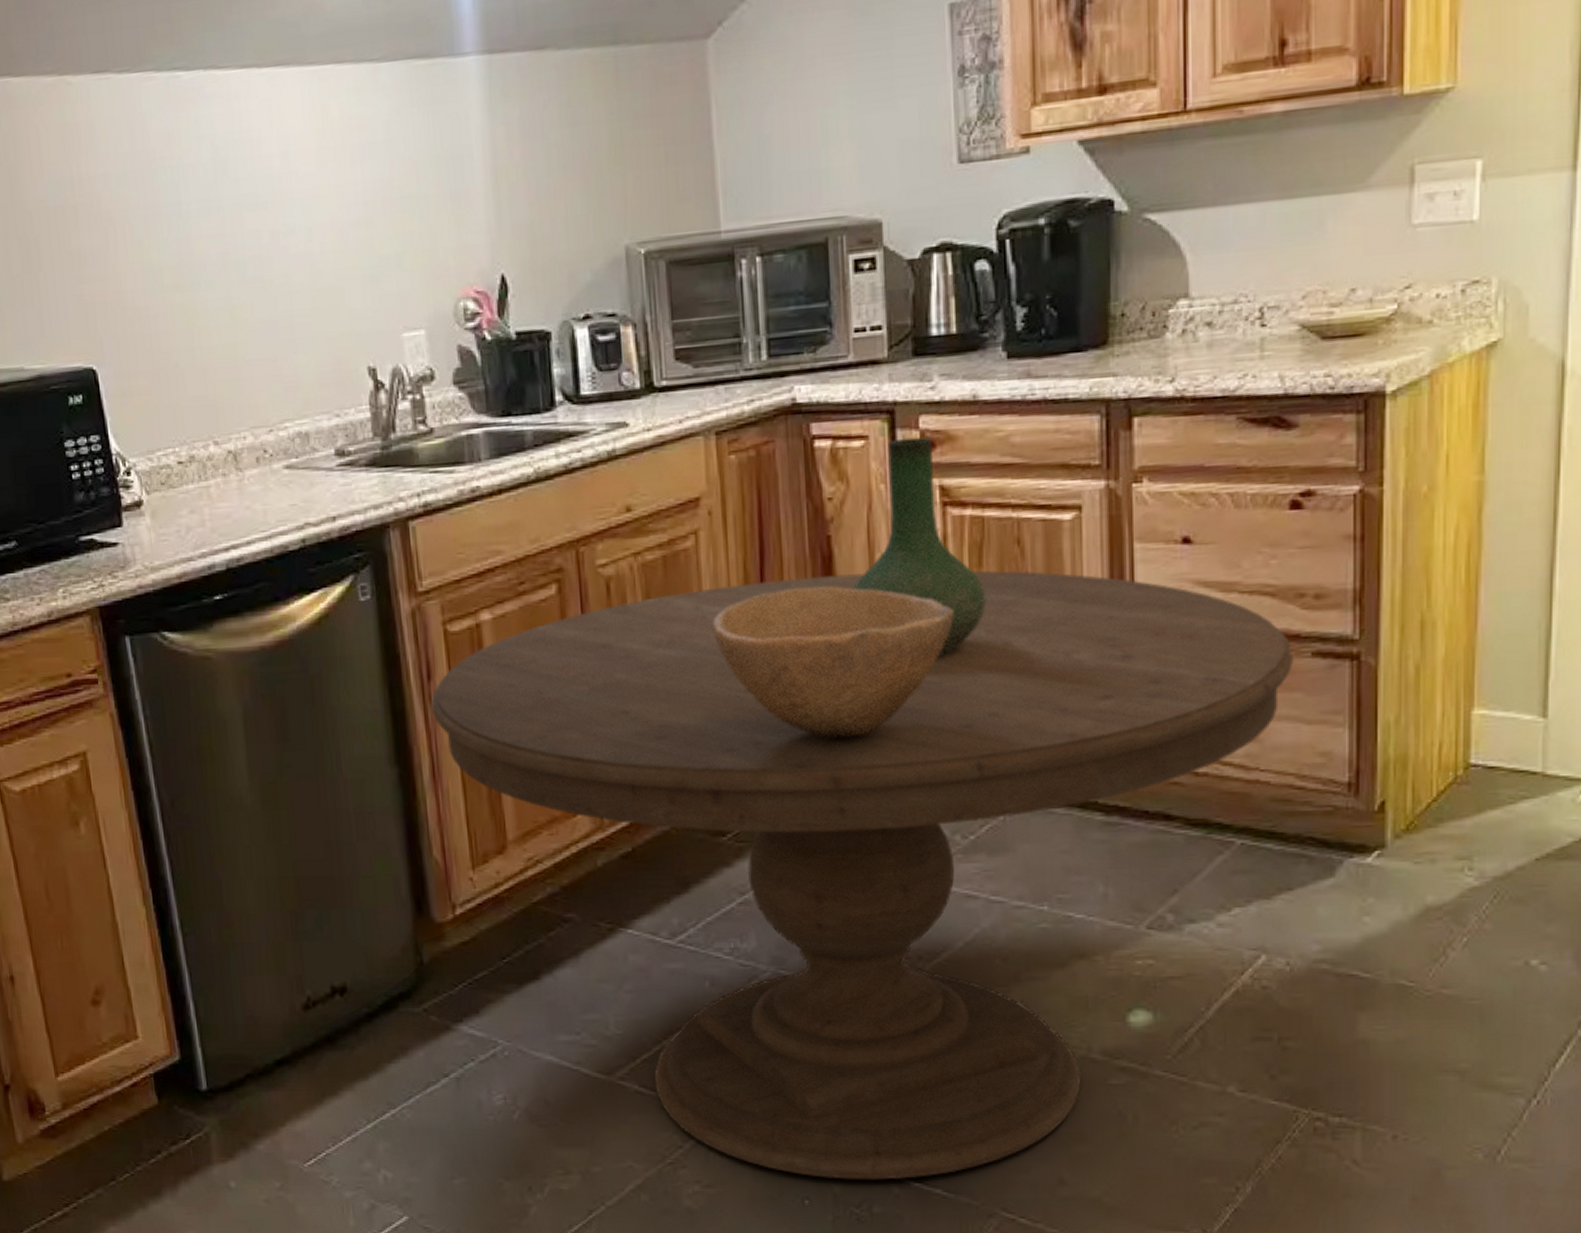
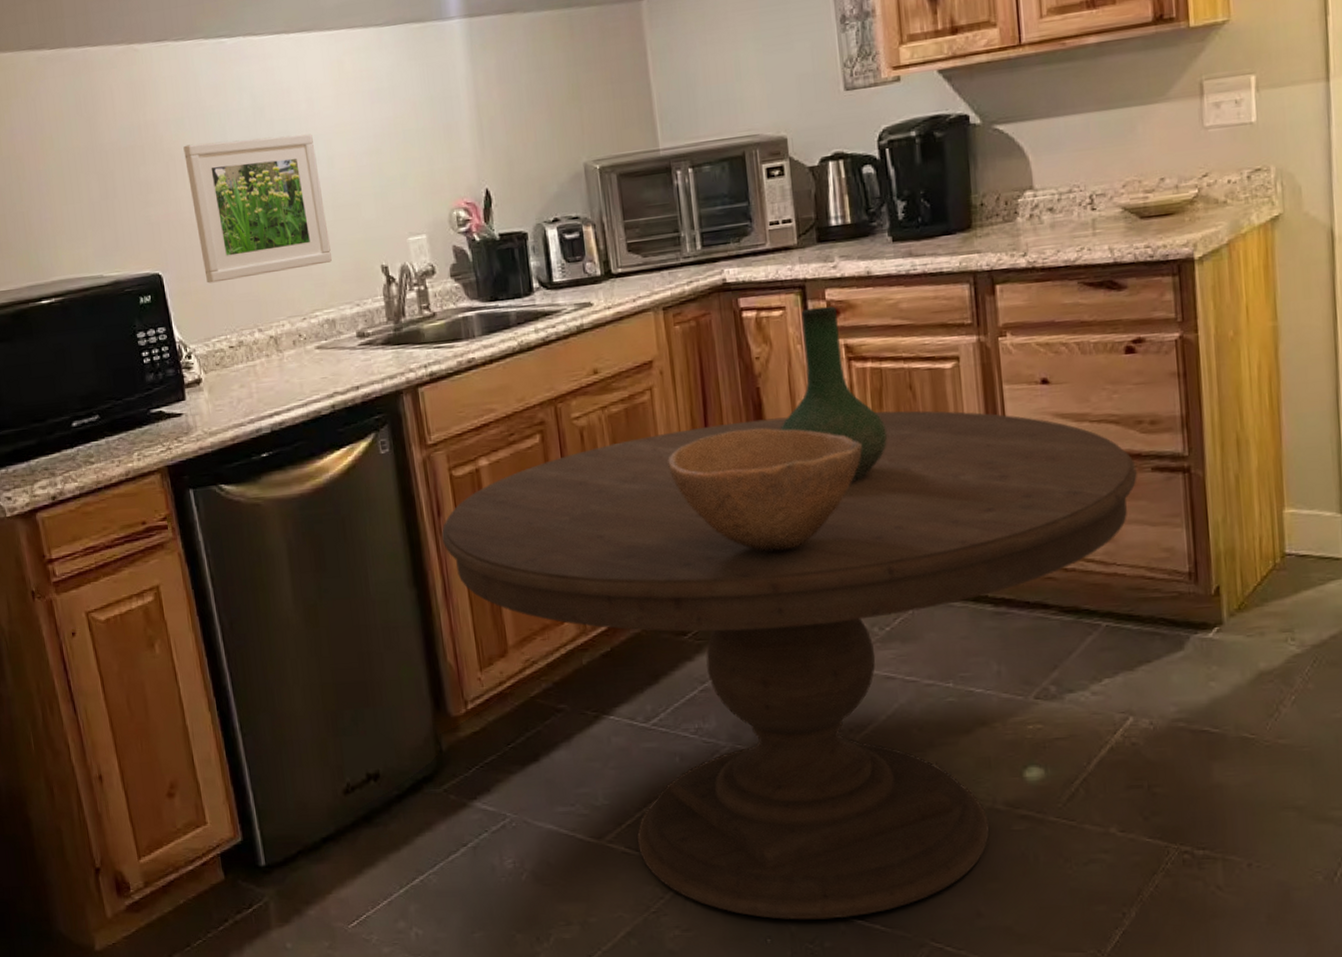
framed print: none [126,197,307,382] -> present [183,134,332,284]

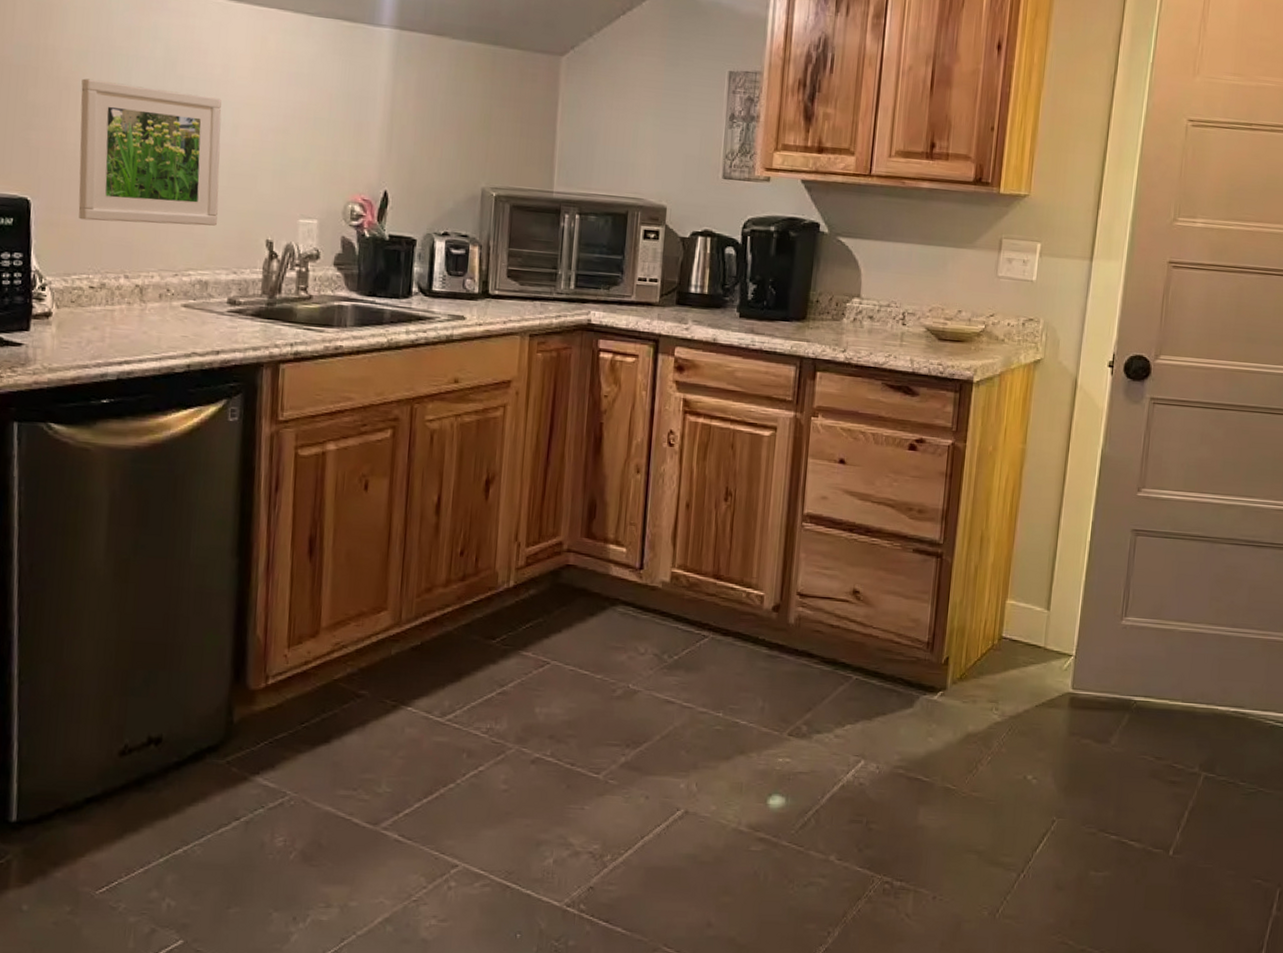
dining table: present [441,410,1137,920] -> none [274,449,902,920]
bowl: present [668,428,862,552] -> none [507,457,682,575]
vase: present [780,306,887,482] -> none [614,360,706,522]

